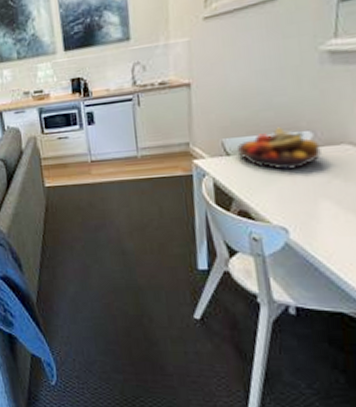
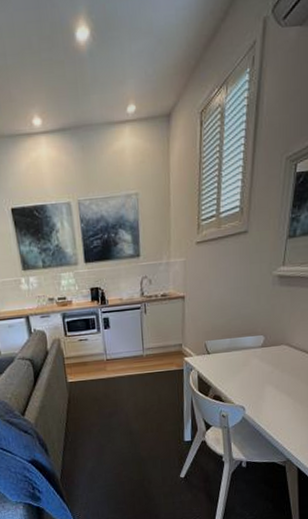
fruit bowl: present [236,127,321,171] -> none [215,332,269,365]

